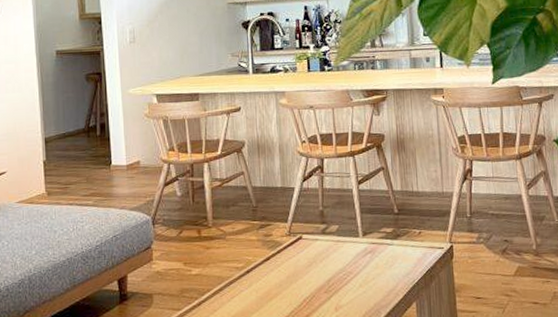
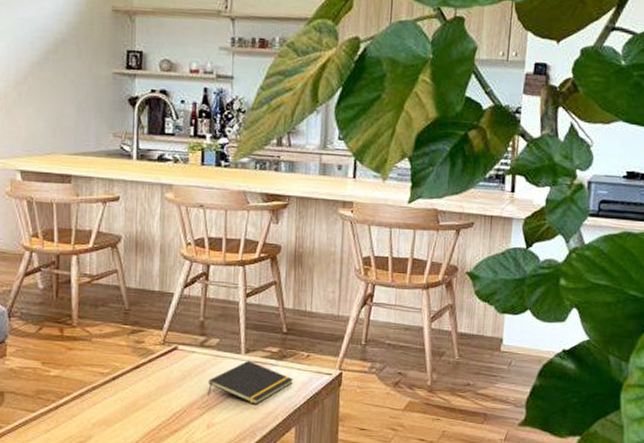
notepad: none [332,242,409,284] -> present [208,360,293,405]

